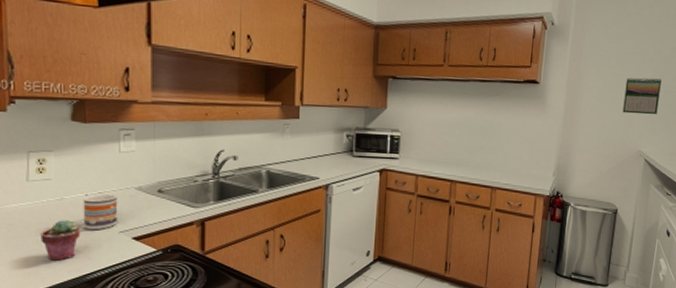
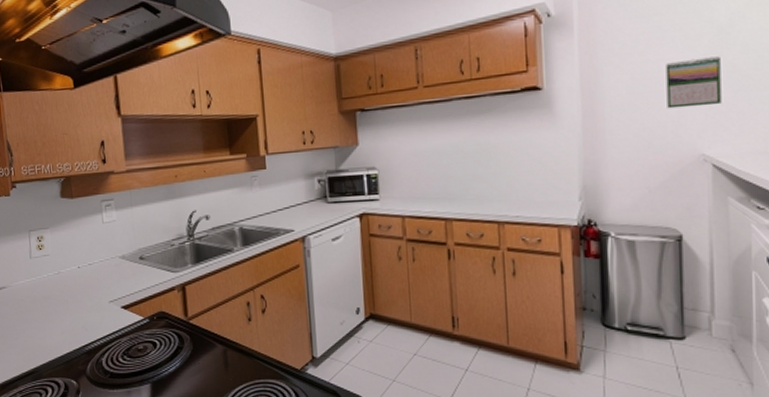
potted succulent: present [40,220,81,261] -> none [44,293,77,333]
mug: present [83,194,118,230] -> none [76,264,108,302]

